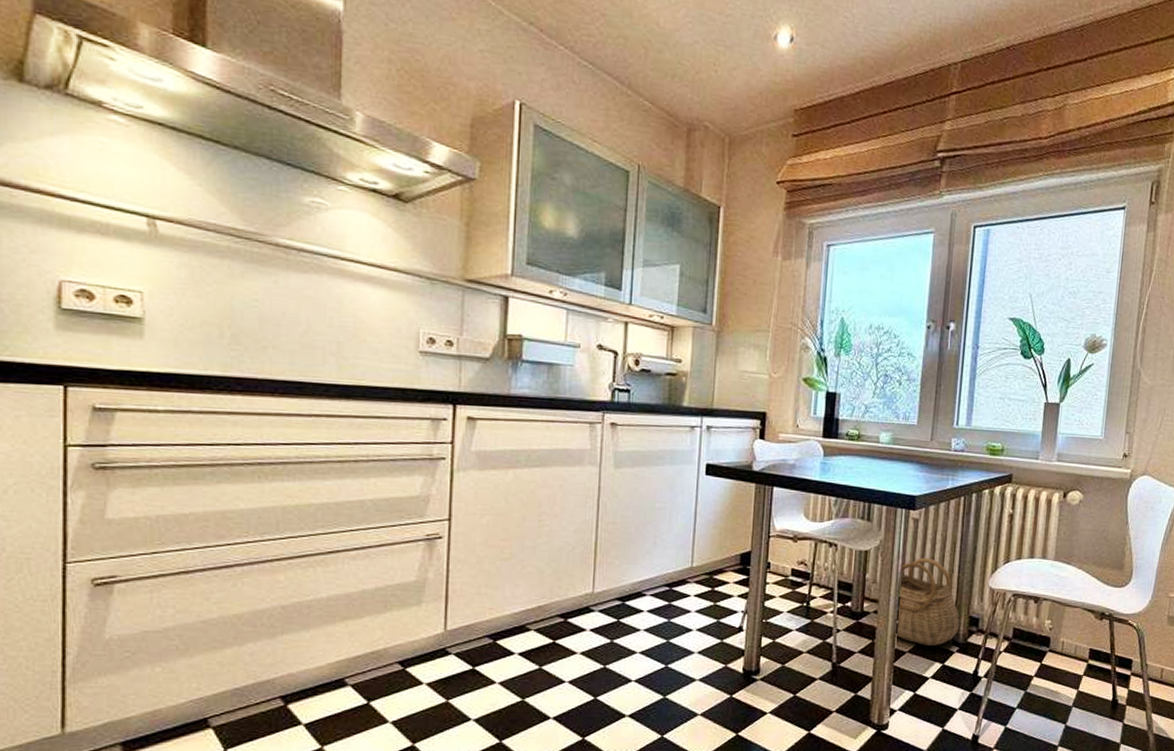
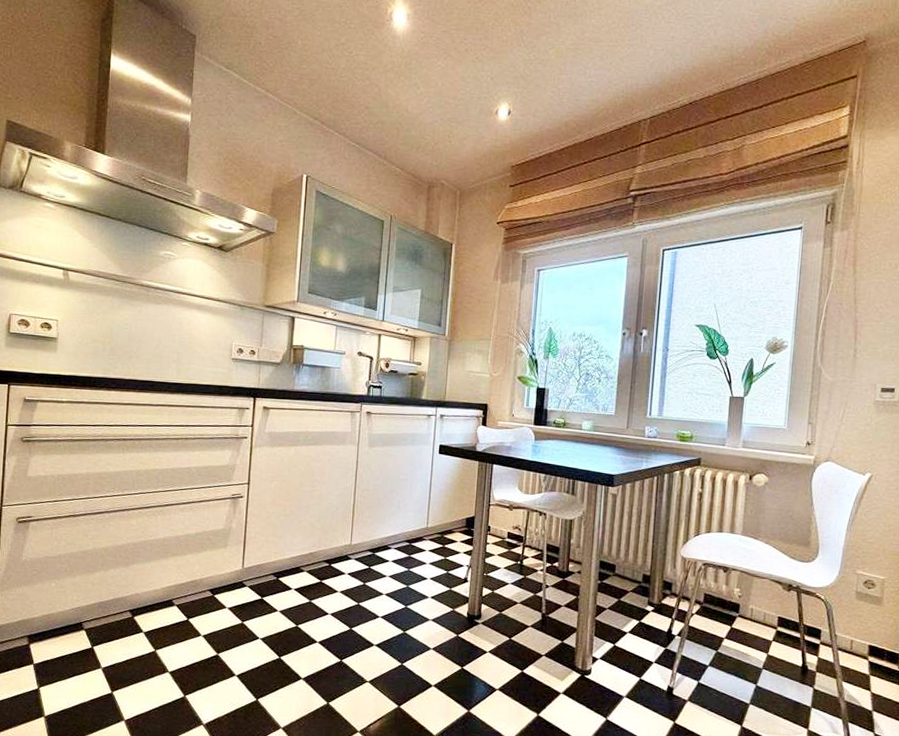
basket: present [894,557,960,647] -> none [596,527,655,605]

